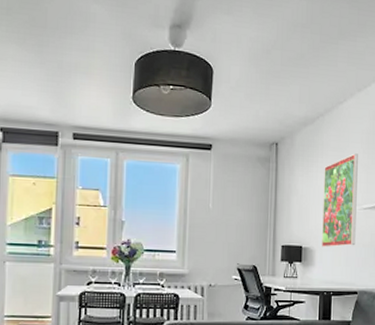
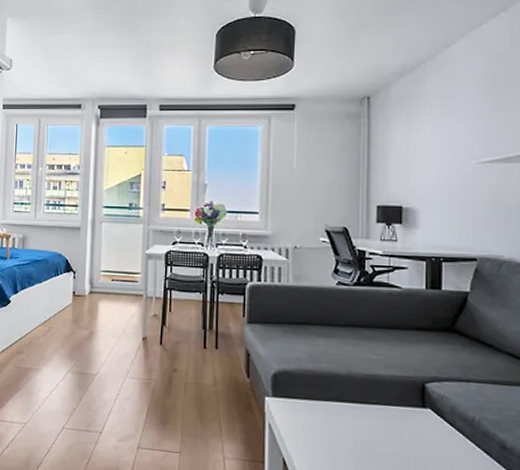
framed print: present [322,153,358,248] -> none [427,100,473,208]

